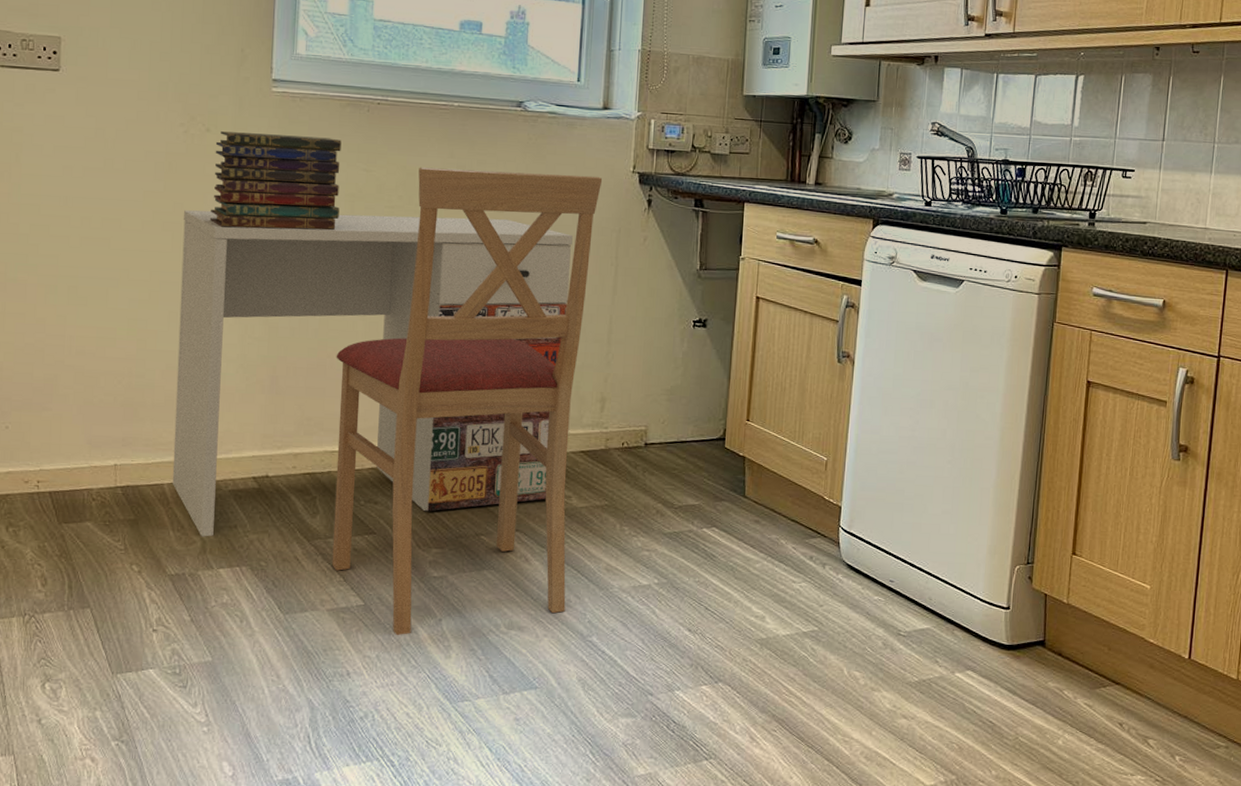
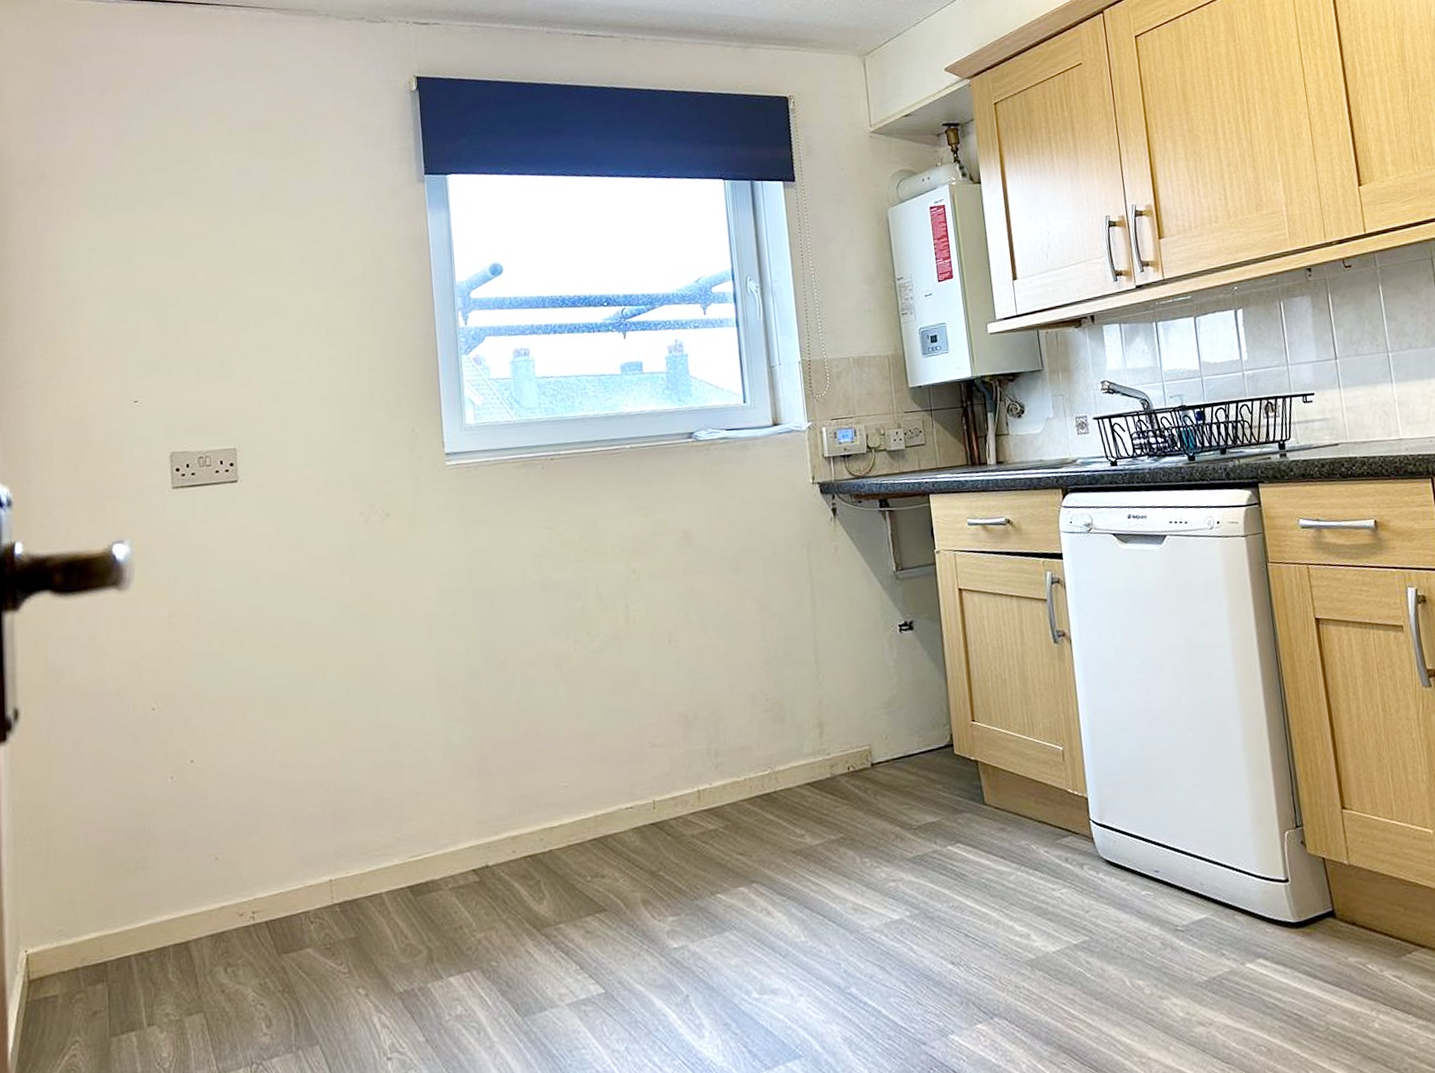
desk: present [172,210,573,537] -> none [373,552,779,945]
book stack: present [210,131,342,231] -> none [396,501,527,611]
chair: present [332,167,603,636] -> none [542,493,818,1022]

